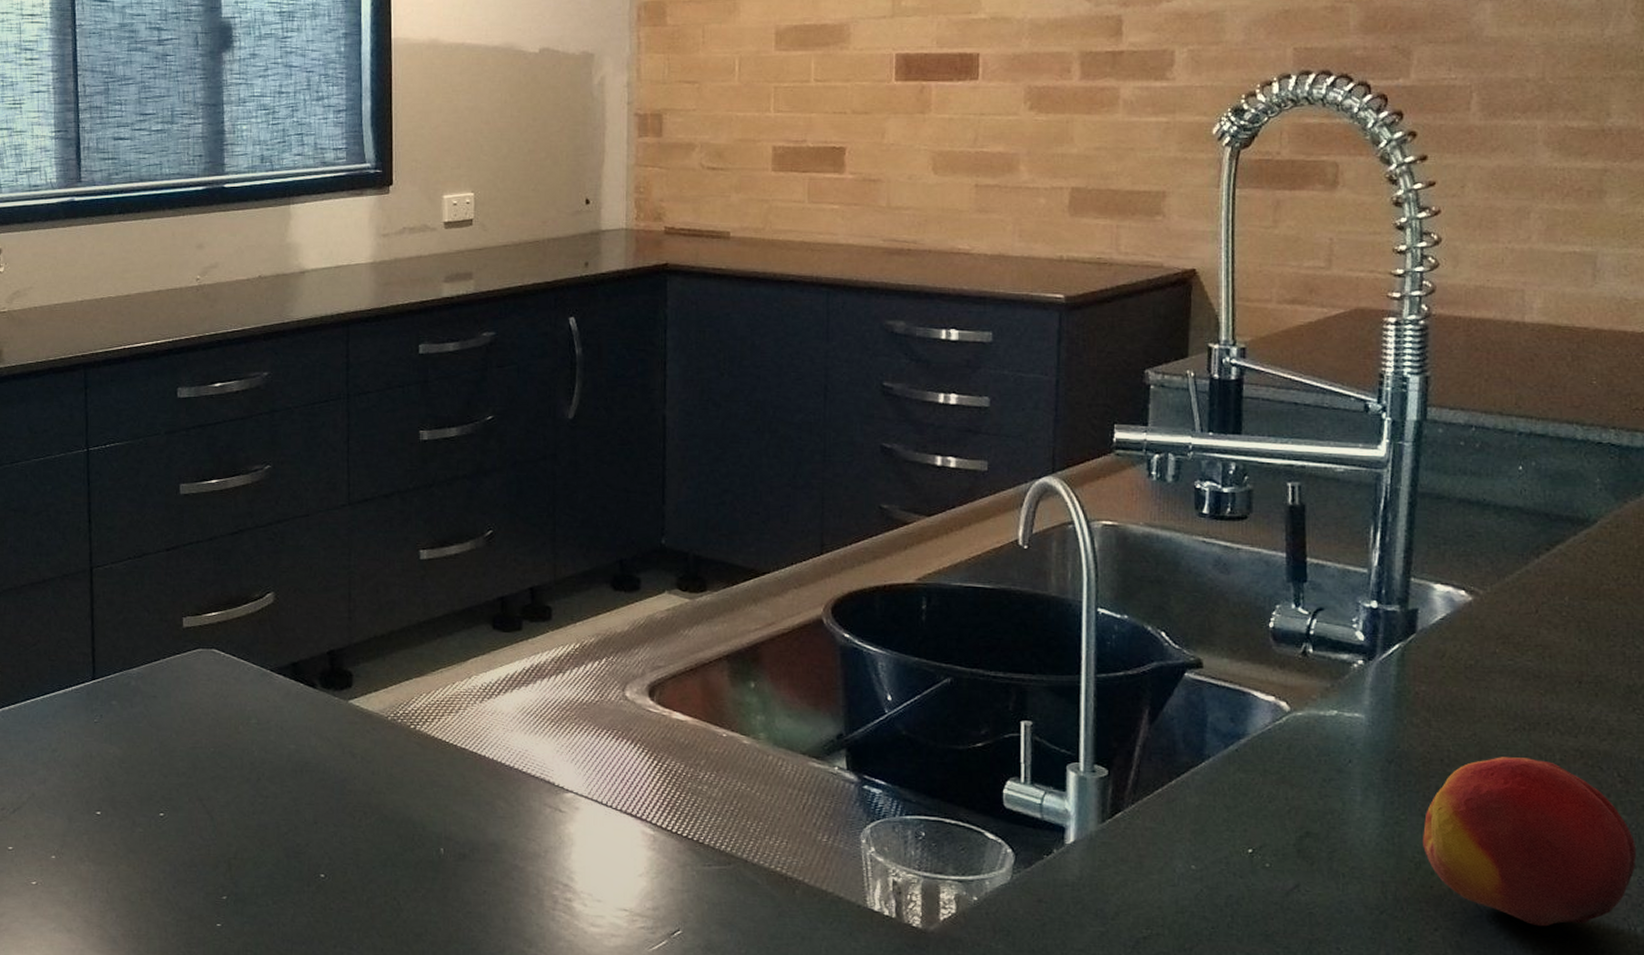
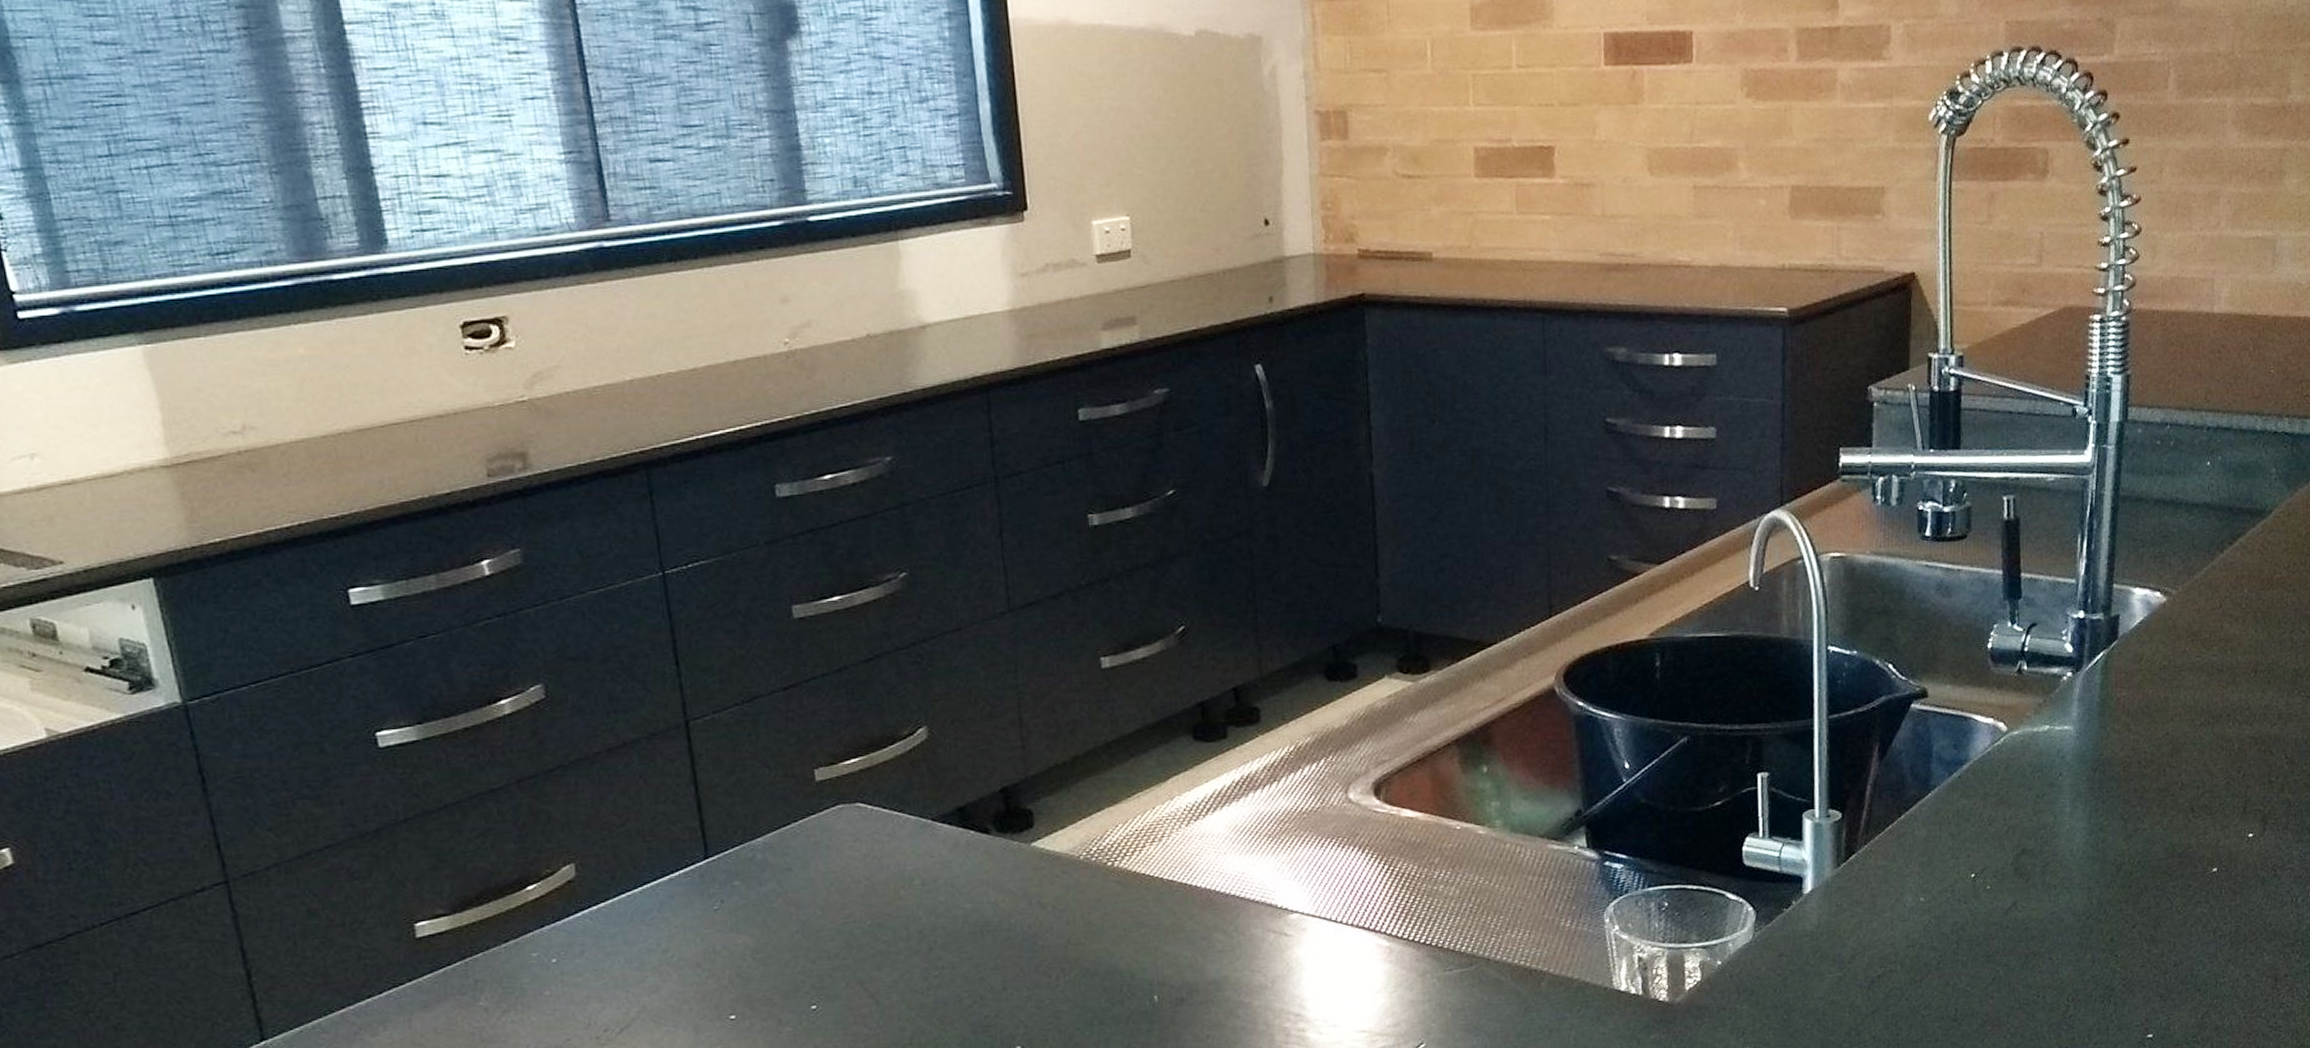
fruit: present [1423,757,1637,927] -> none [2123,750,2299,910]

